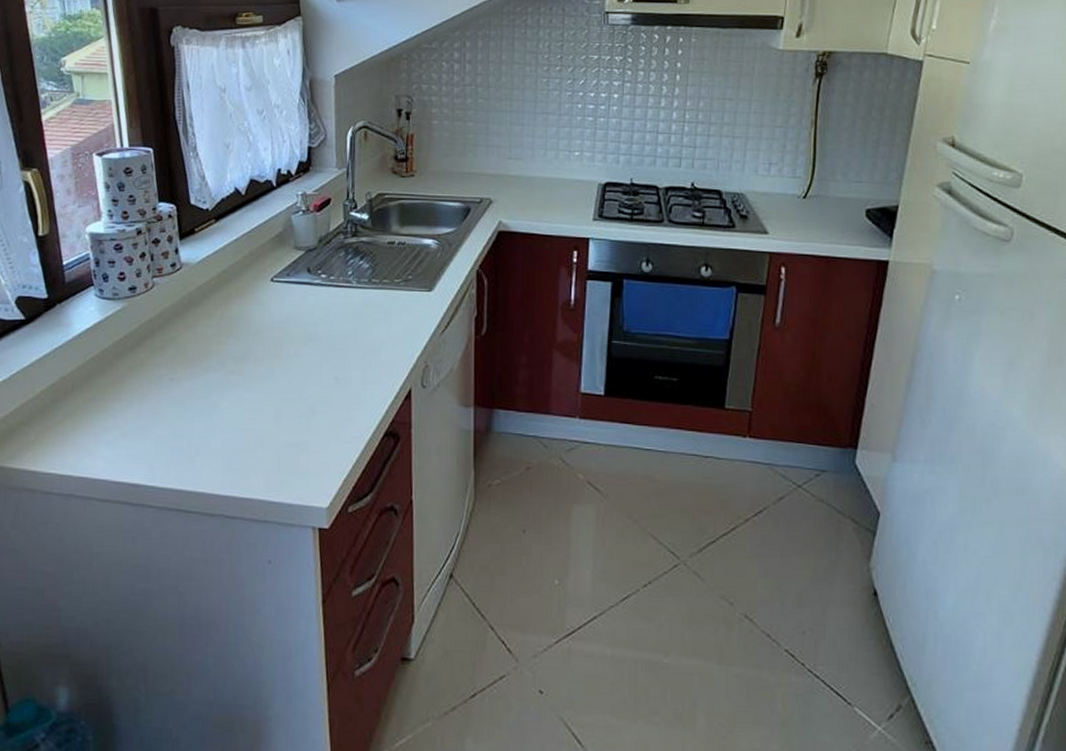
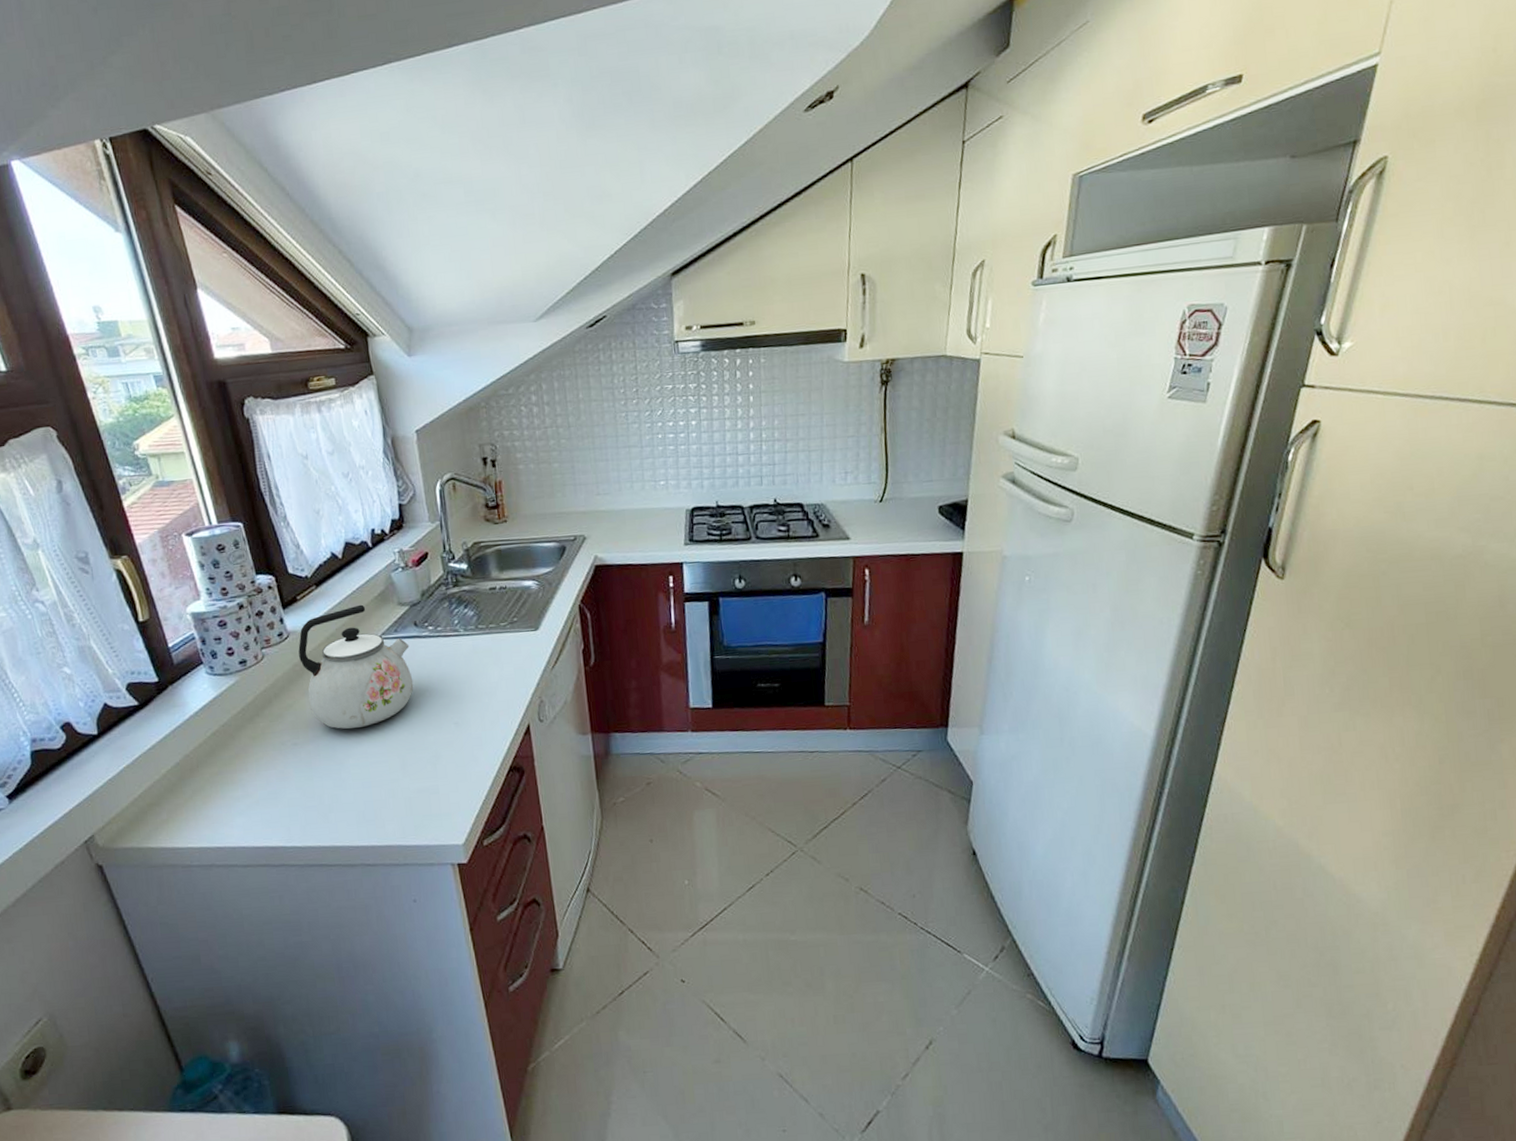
kettle: none [188,244,300,370] -> present [298,604,414,729]

